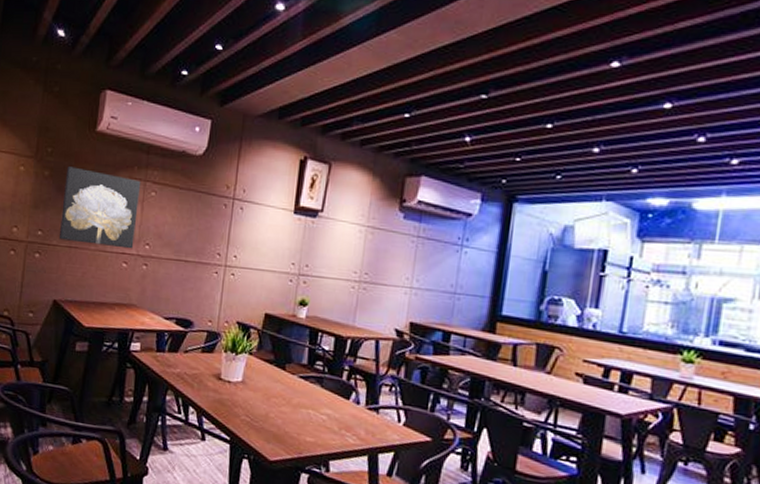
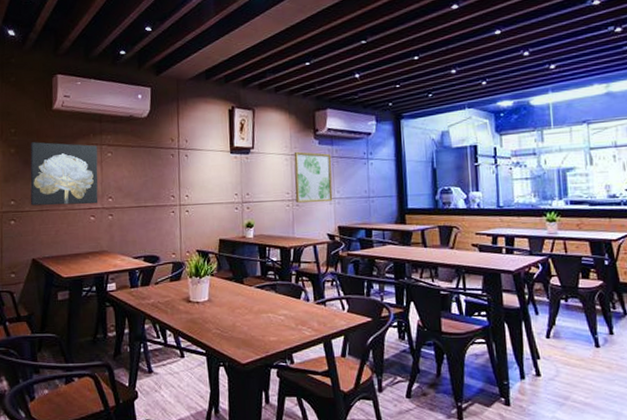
wall art: none [363,223,417,291] -> present [294,151,333,203]

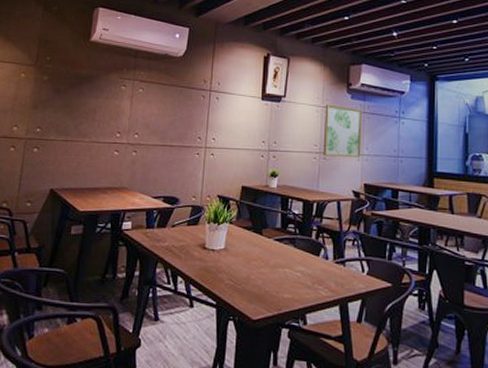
wall art: present [30,142,98,206] -> none [56,71,130,139]

